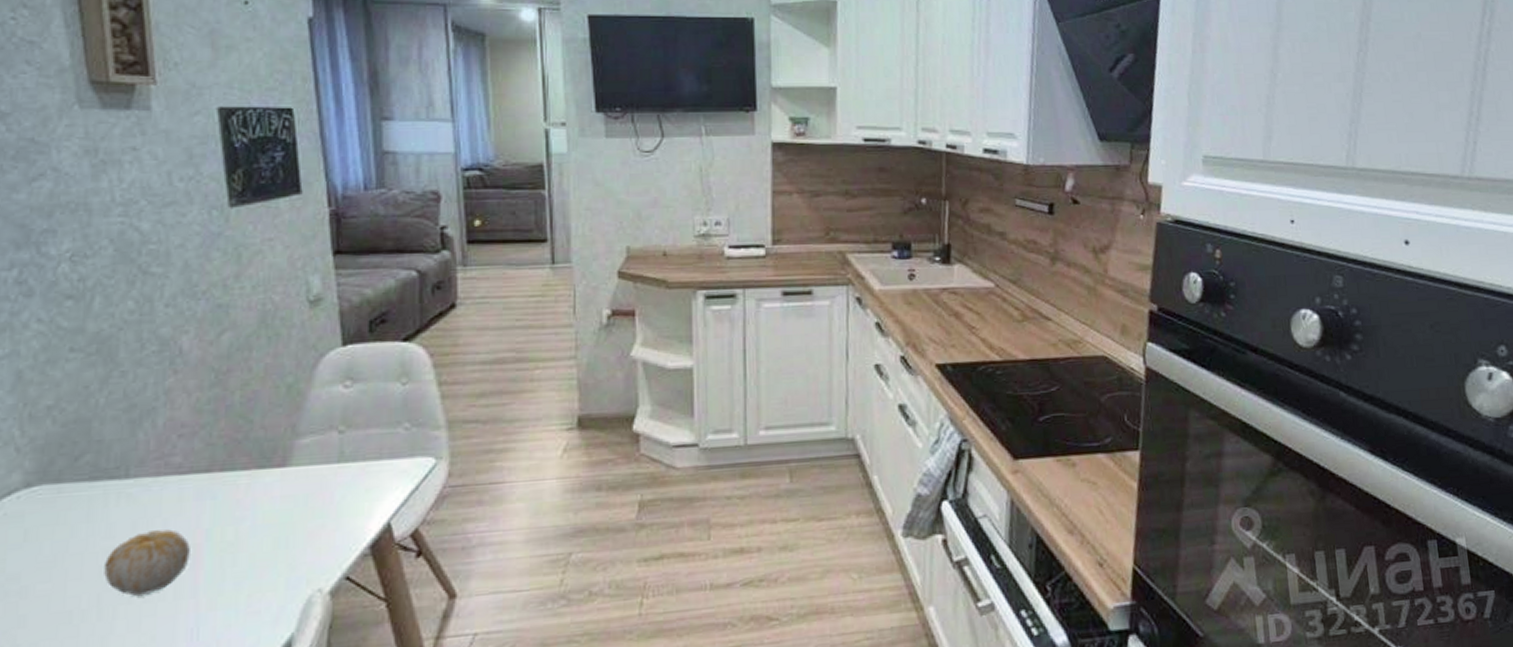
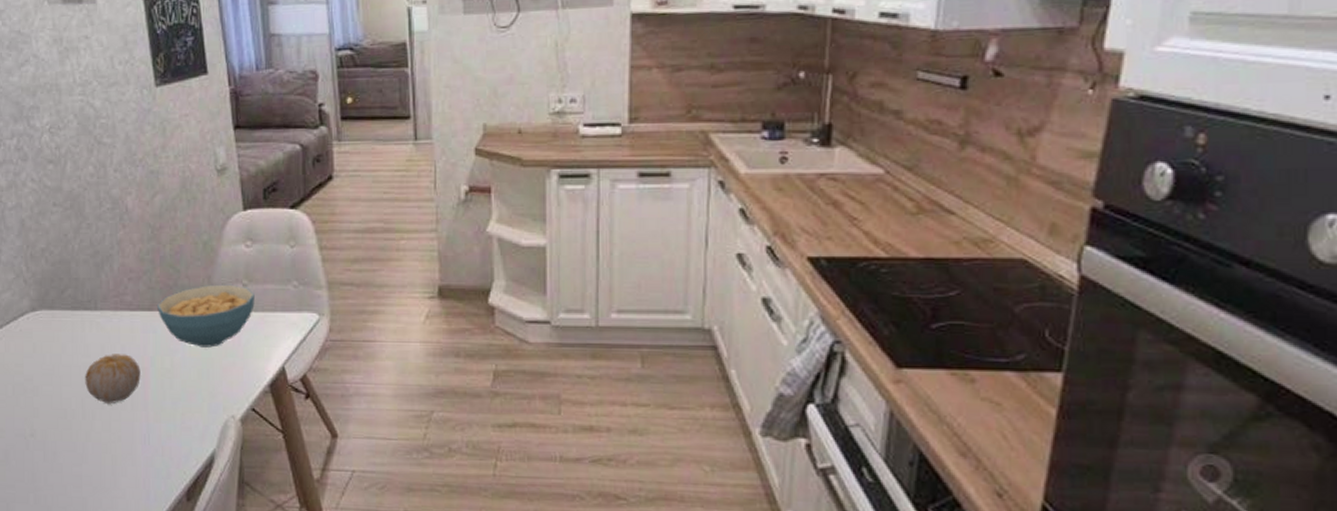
cereal bowl: none [219,432,354,511] -> present [157,284,255,348]

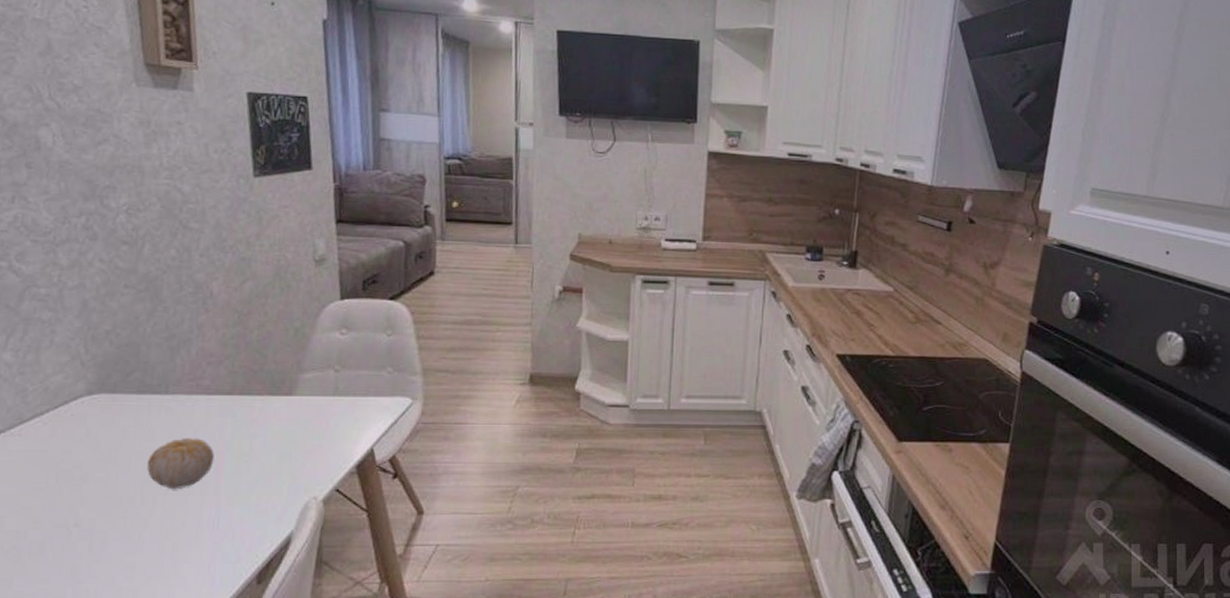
cereal bowl: present [157,284,255,348] -> none [239,369,347,431]

